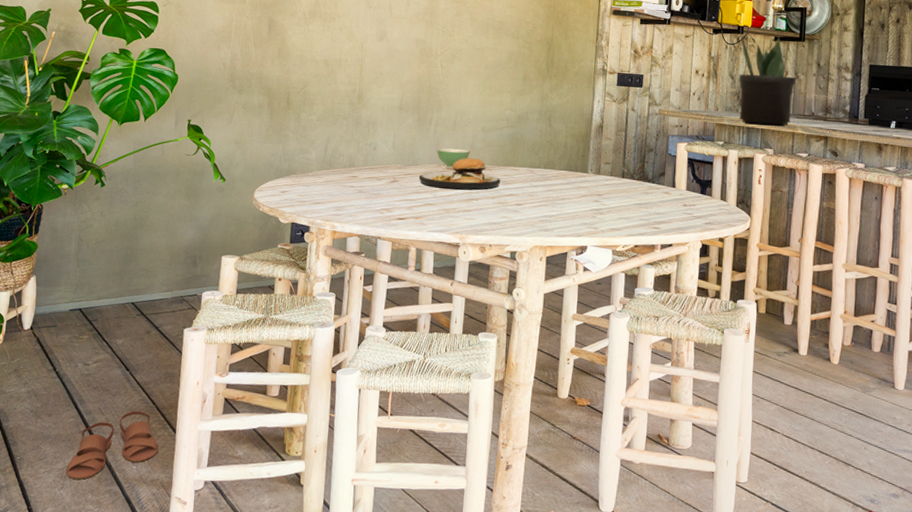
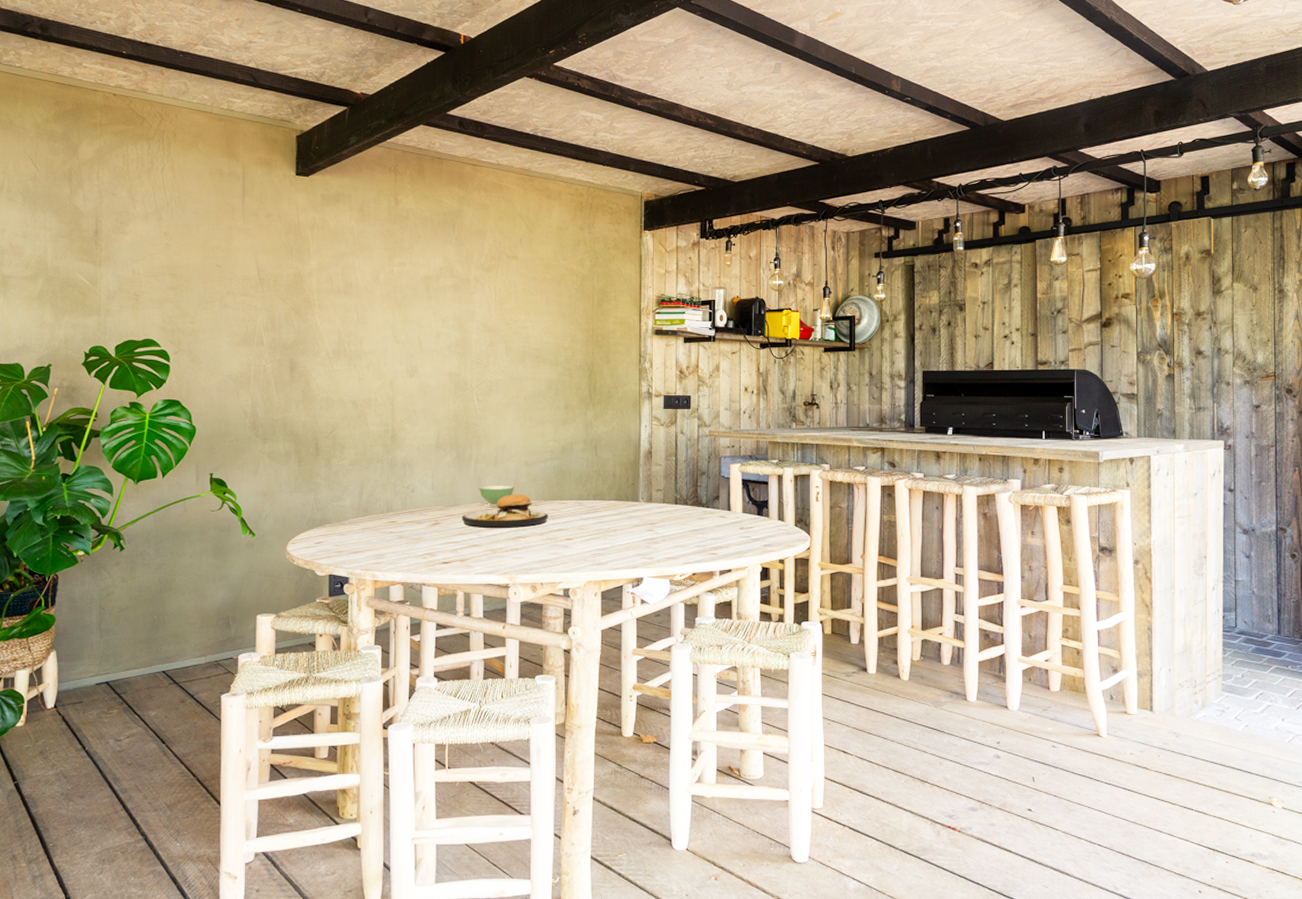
sandal: present [66,411,159,480] -> none [104,785,203,862]
planter: present [739,33,797,126] -> none [788,346,849,440]

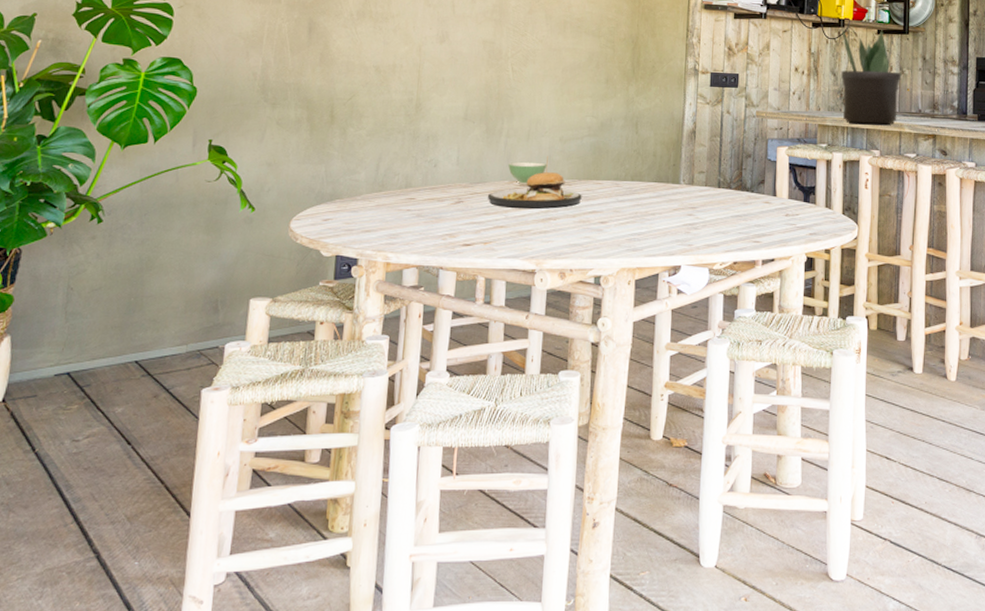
planter: none [788,346,849,440] -> present [841,27,902,125]

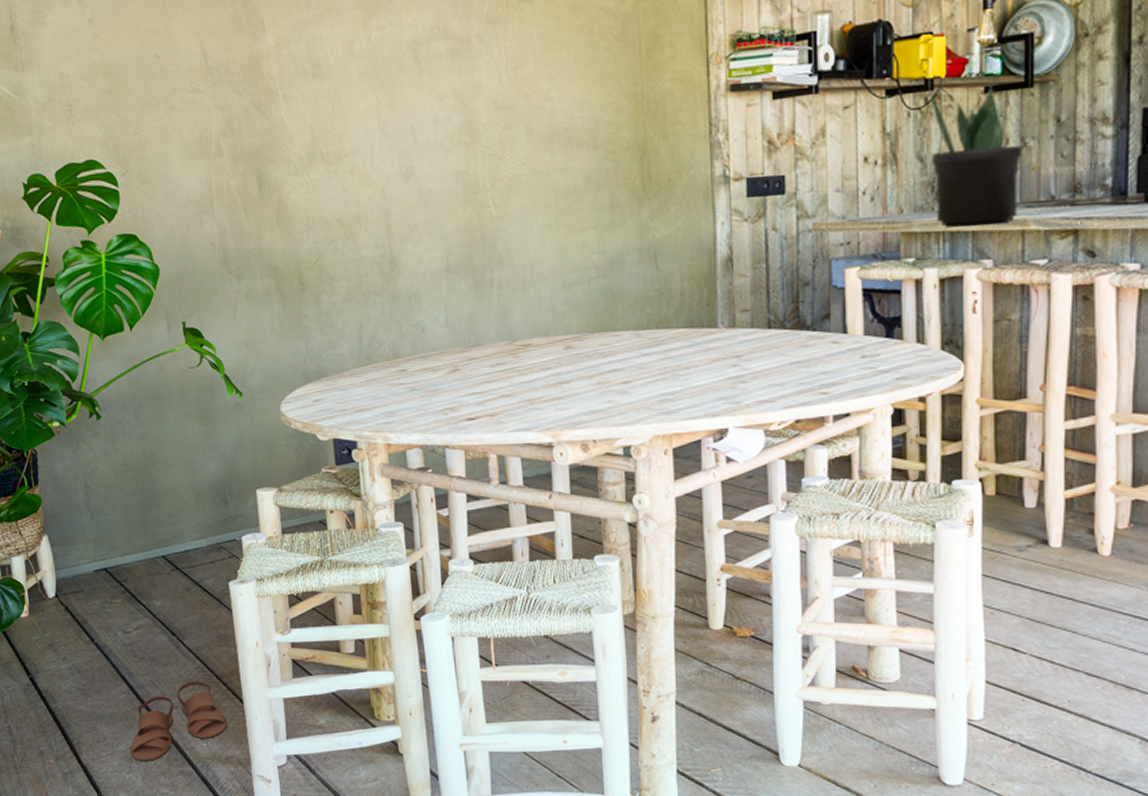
sandal: none [46,493,168,584] -> present [129,681,228,761]
plate: present [487,156,582,209] -> none [486,307,598,373]
bowl: present [507,161,548,185] -> none [504,315,552,345]

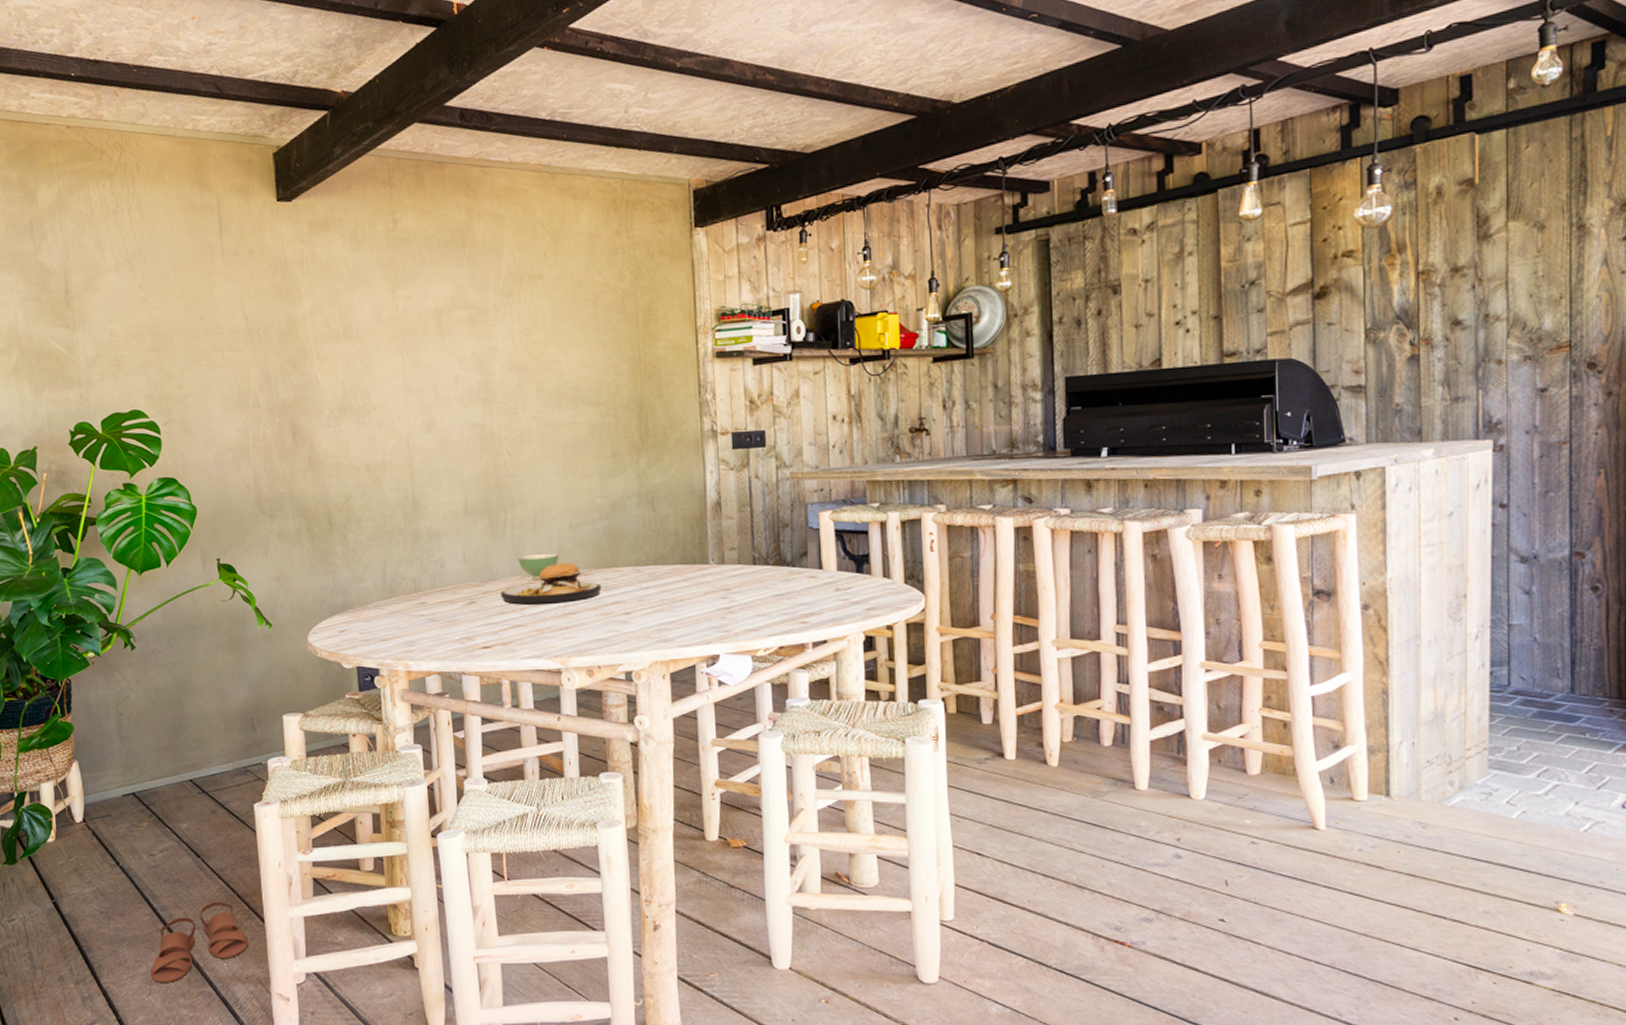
plate: none [486,307,598,373] -> present [500,545,602,605]
bowl: none [504,315,552,345] -> present [516,553,560,580]
planter: present [928,86,1024,227] -> none [885,357,968,476]

